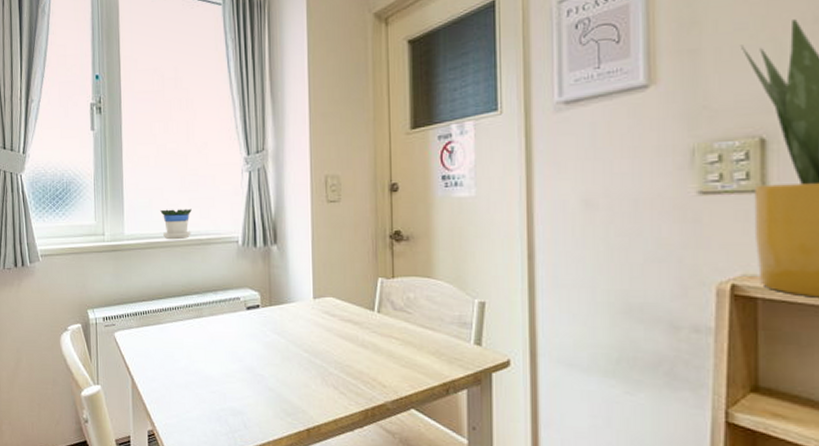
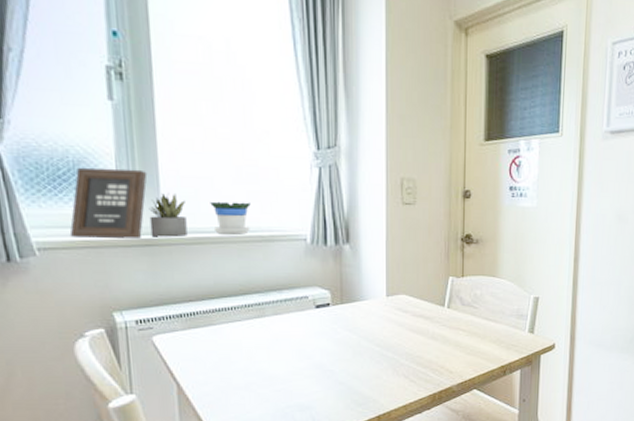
picture frame: none [61,185,115,246] -> present [69,167,148,239]
succulent plant: none [115,205,143,243] -> present [149,193,188,238]

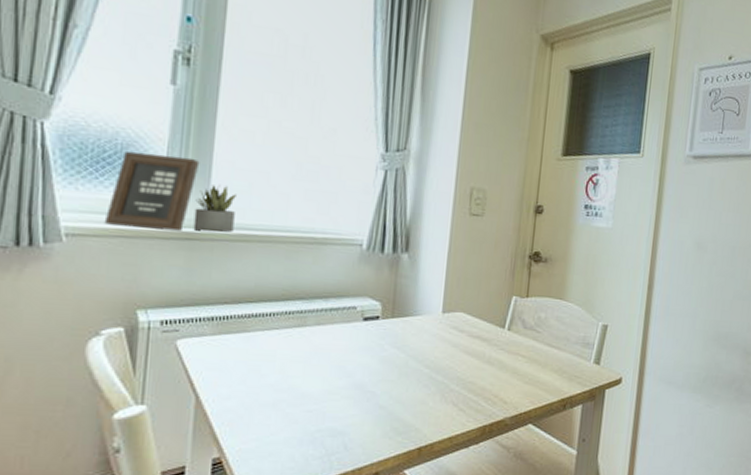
flowerpot: present [210,201,251,236] -> none [263,197,307,236]

